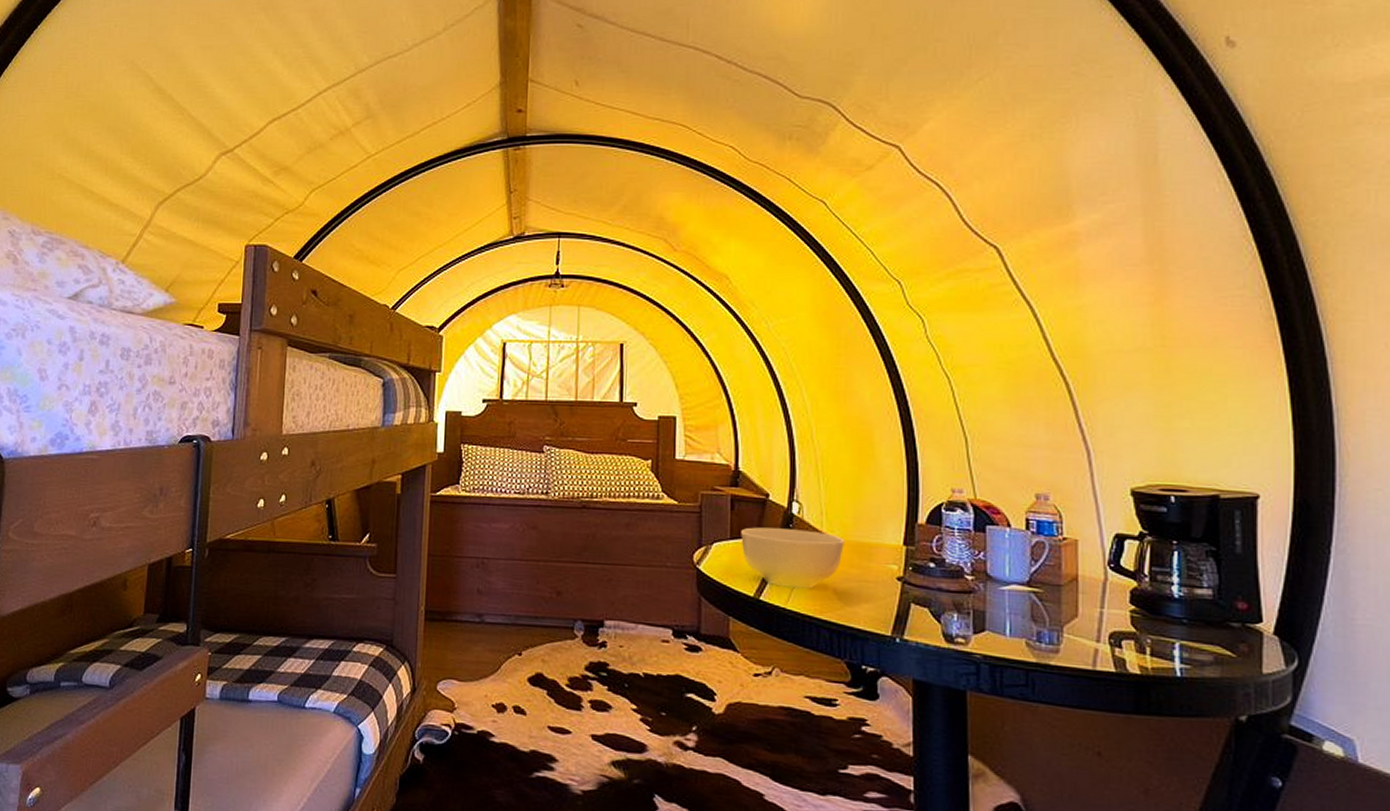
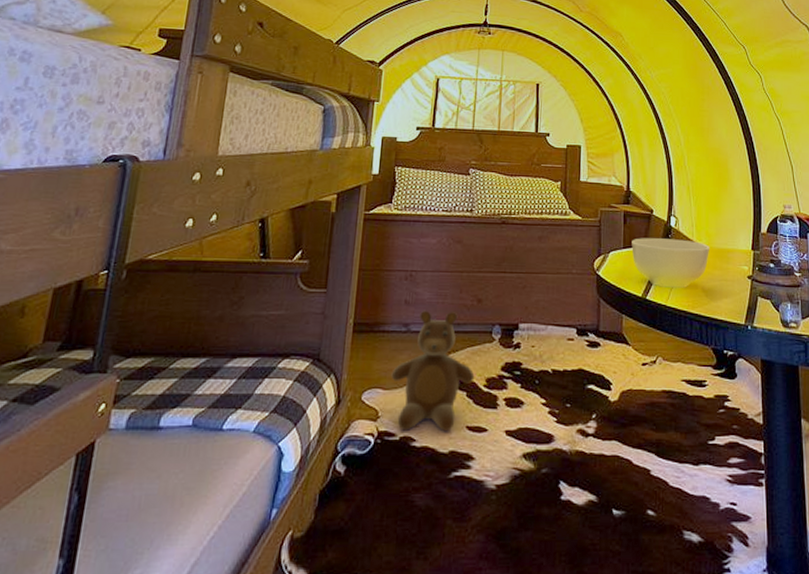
teddy bear: none [466,600,556,730] -> present [391,310,475,432]

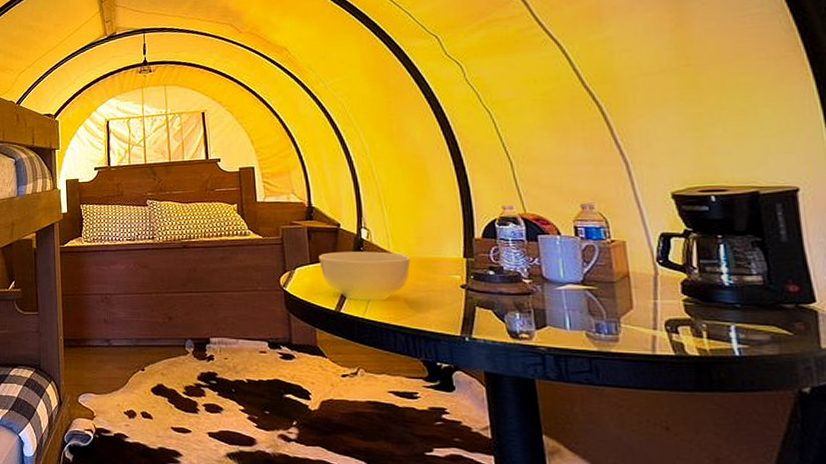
teddy bear: present [391,310,475,432] -> none [100,327,174,431]

